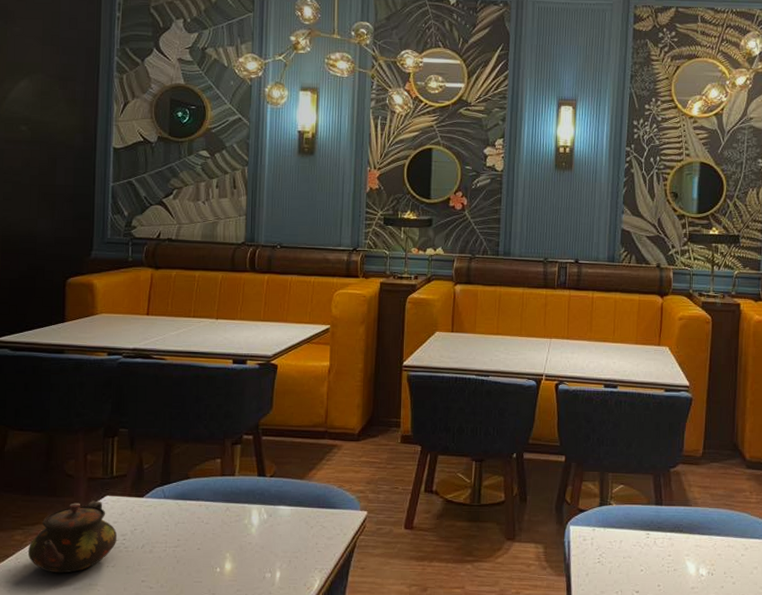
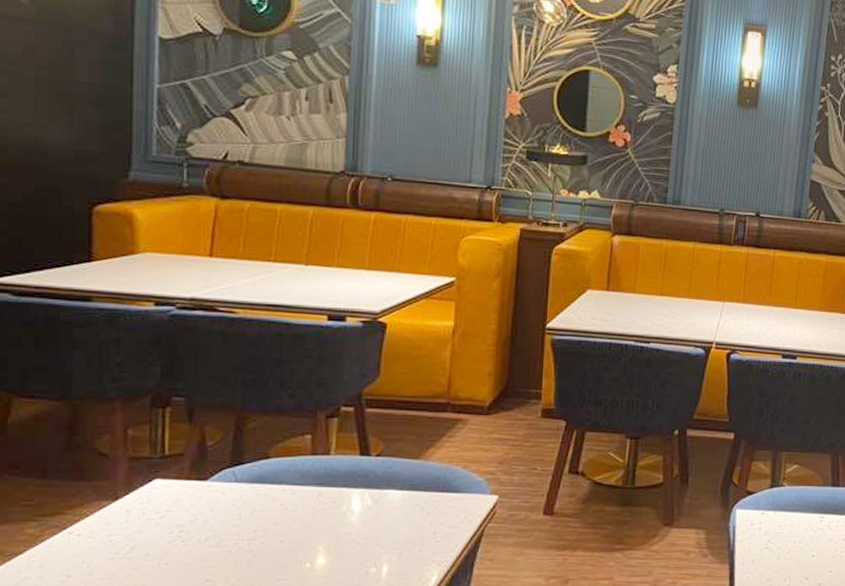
teapot: present [27,501,118,574] -> none [45,485,172,574]

